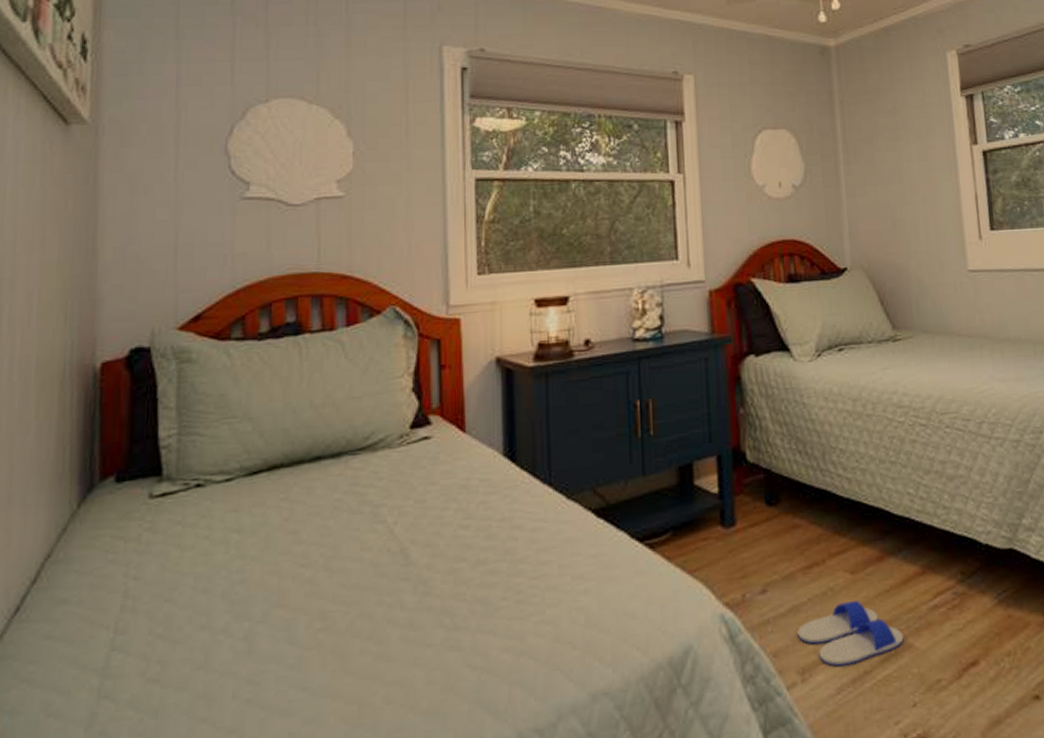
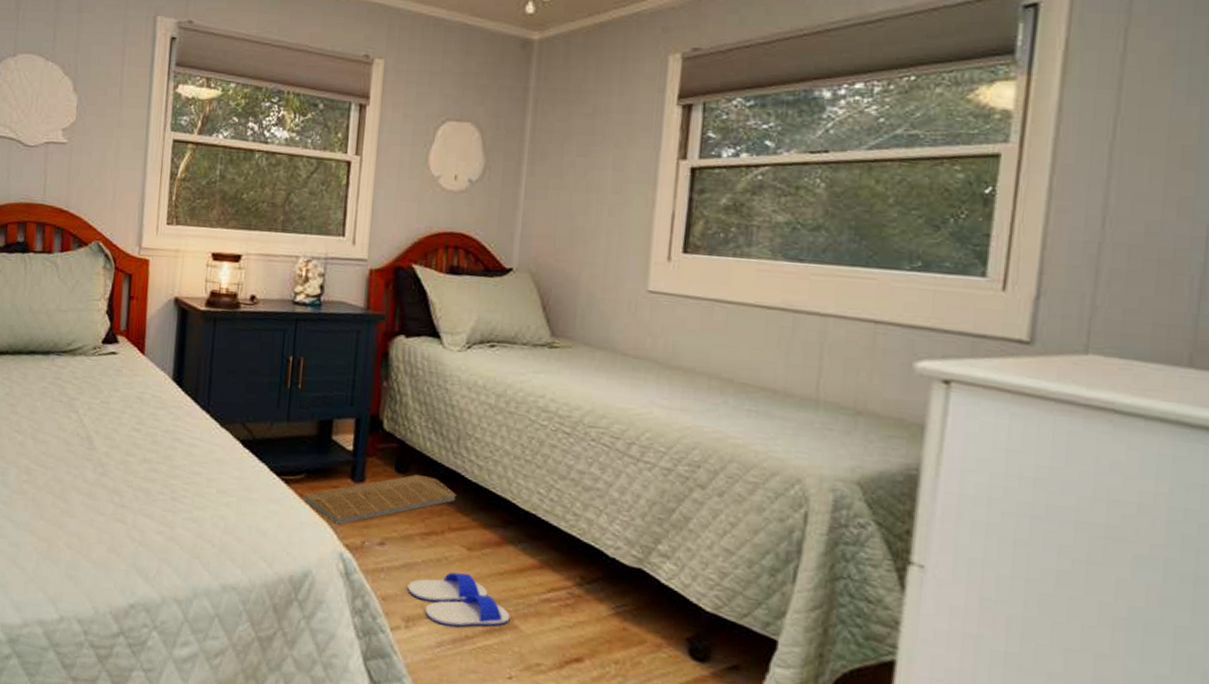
woven basket: none [672,502,831,583] -> present [303,474,456,525]

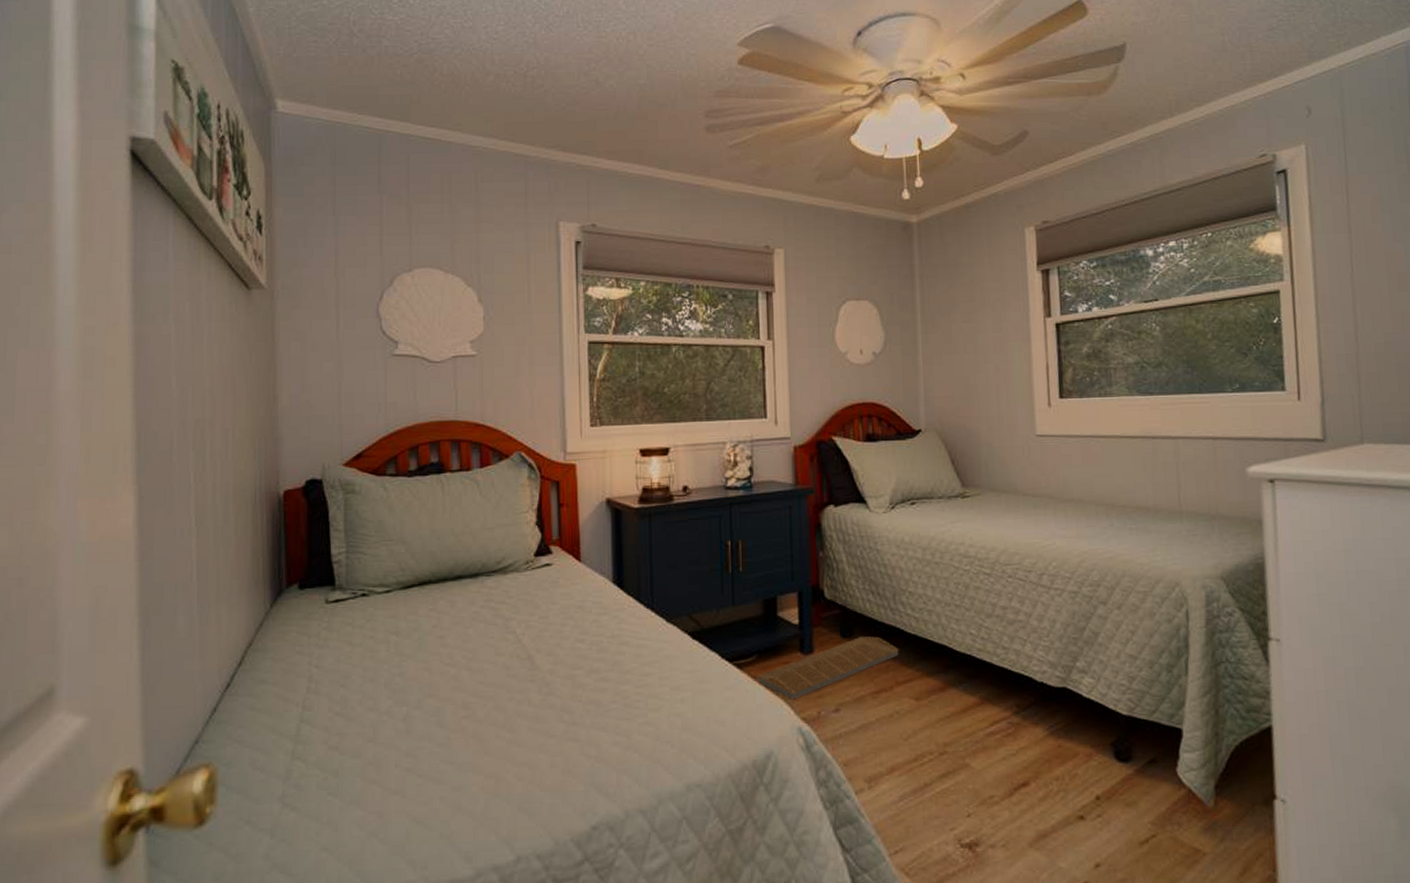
flip-flop: present [407,572,510,628] -> none [866,723,962,778]

